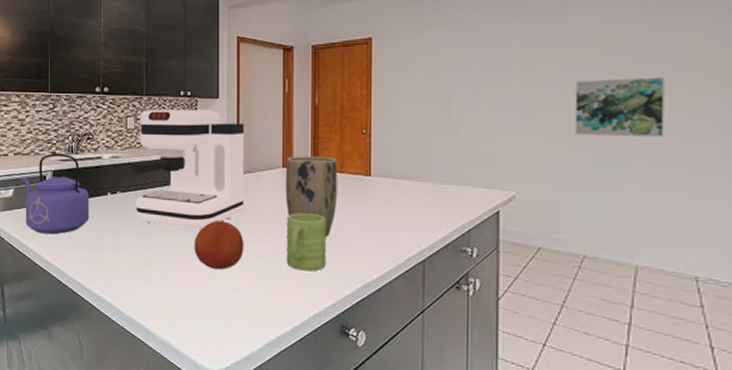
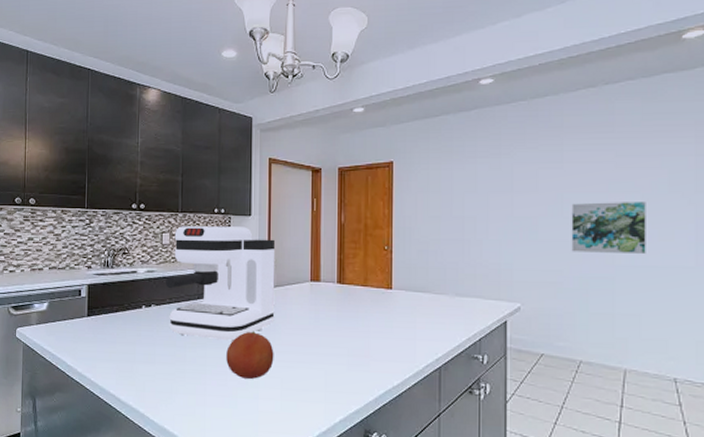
kettle: present [21,153,90,235] -> none [55,267,124,347]
plant pot: present [285,156,338,237] -> none [313,270,362,346]
mug: present [286,212,327,272] -> none [314,323,352,379]

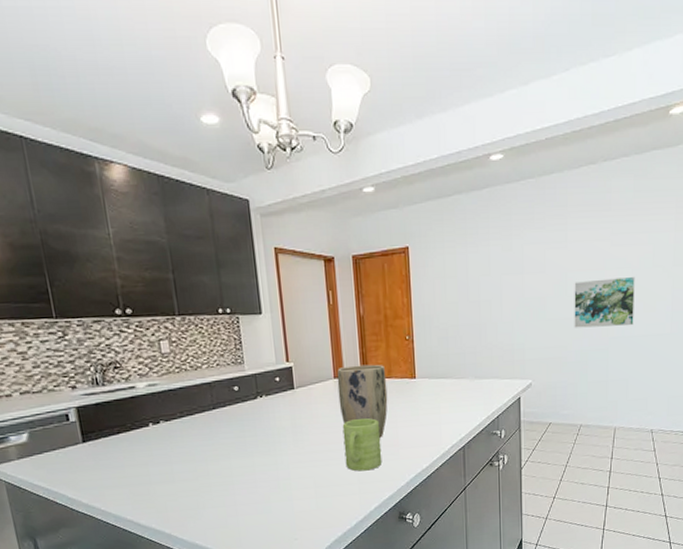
coffee maker: present [166,226,276,342] -> none [172,326,301,449]
fruit: present [226,331,274,379] -> none [253,435,305,483]
plant pot: none [313,270,362,346] -> present [337,364,388,438]
mug: none [314,323,352,379] -> present [342,418,382,472]

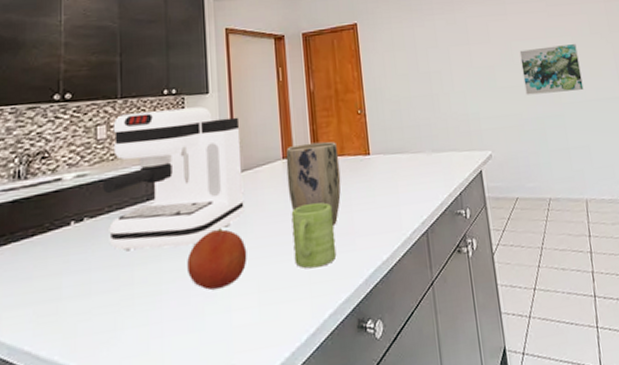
coffee maker: none [172,326,301,449] -> present [103,106,245,251]
fruit: none [253,435,305,483] -> present [187,228,247,290]

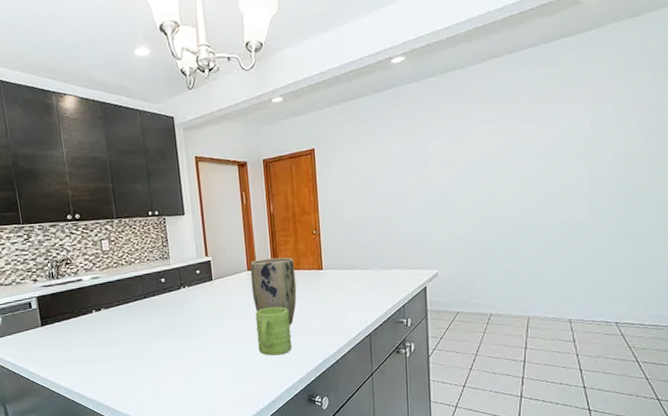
coffee maker: present [103,106,245,251] -> none [111,226,218,334]
fruit: present [187,228,247,290] -> none [177,321,222,364]
wall art: present [519,44,584,95] -> none [480,165,546,218]

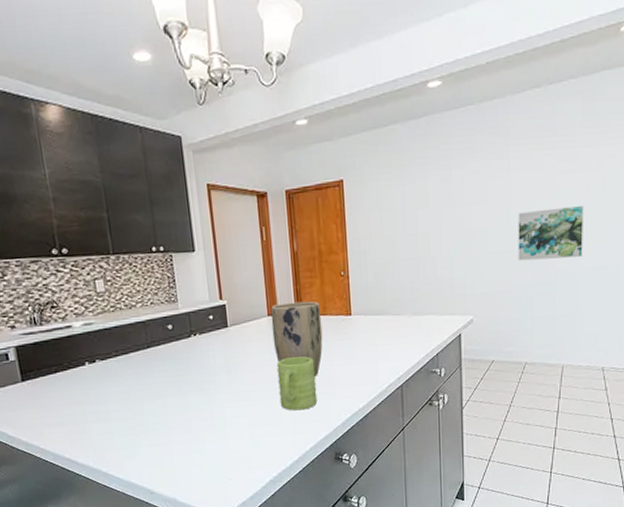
wall art: none [480,165,546,218] -> present [518,206,584,261]

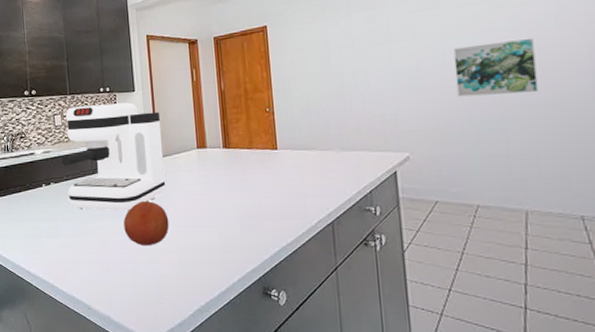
coffee maker: none [108,264,235,388] -> present [61,102,166,212]
fruit: none [187,374,239,422] -> present [123,200,169,245]
plant pot: present [270,301,323,376] -> none [200,135,250,208]
mug: present [276,356,318,411] -> none [205,187,245,240]

